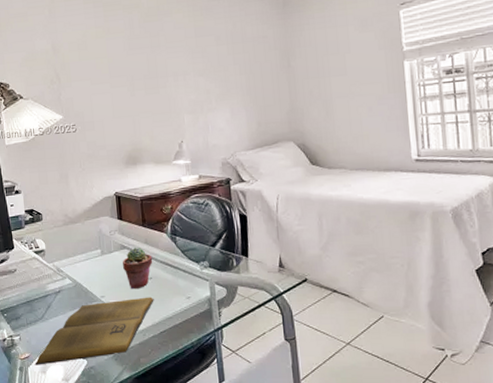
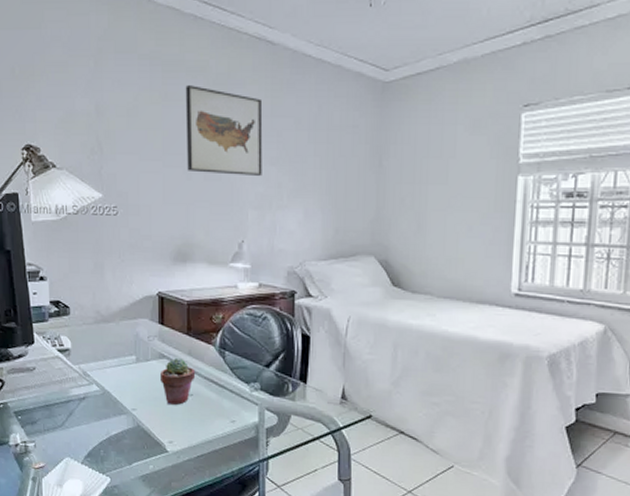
book: present [34,297,154,365] -> none [50,415,193,477]
wall art: none [123,19,193,89] -> present [185,85,263,176]

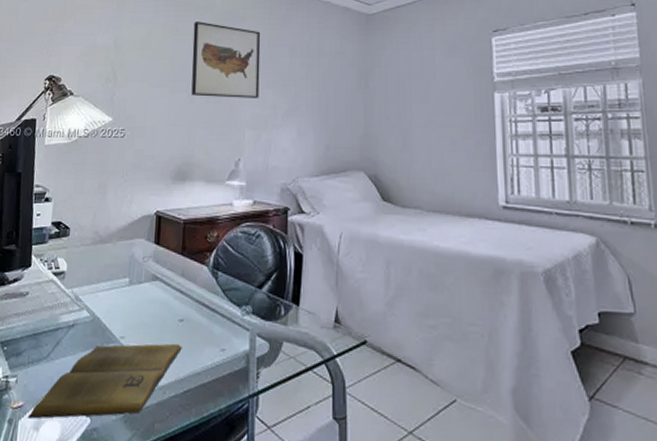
book: none [50,415,193,477] -> present [27,343,182,419]
potted succulent: present [160,357,196,405] -> none [152,279,188,332]

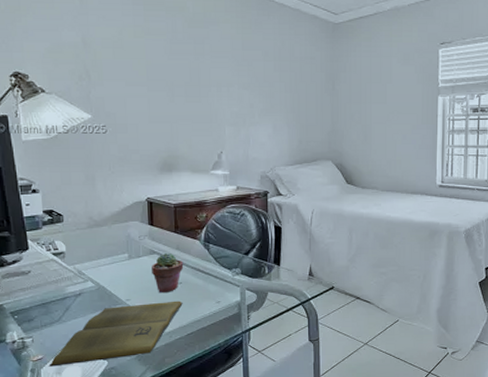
potted succulent: none [152,279,188,332] -> present [152,252,184,294]
wall art: present [191,22,261,98] -> none [166,22,236,98]

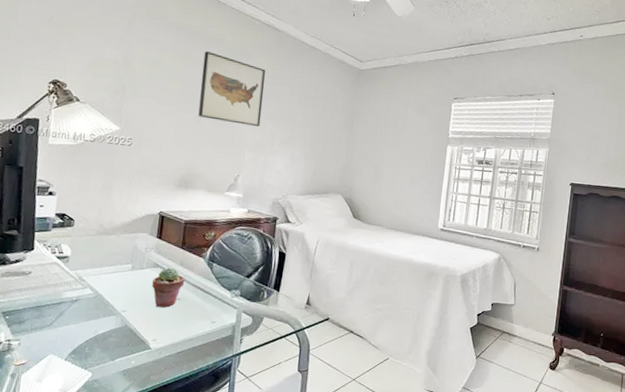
book: present [48,300,183,367] -> none [30,316,178,373]
wall art: none [166,22,236,98] -> present [198,51,266,126]

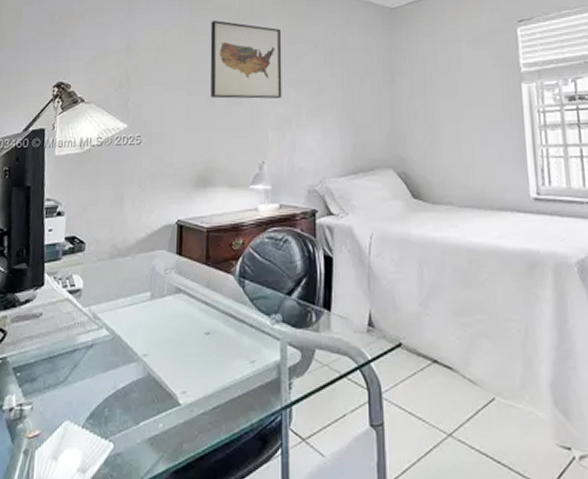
potted succulent: present [152,267,185,308] -> none [176,291,214,348]

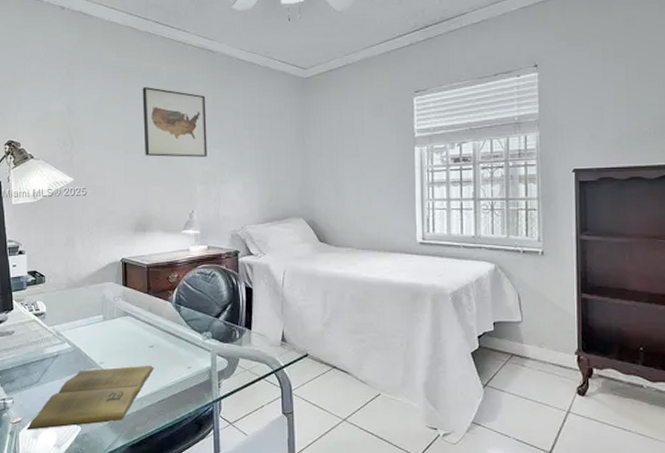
book: none [45,358,209,448] -> present [26,365,154,430]

